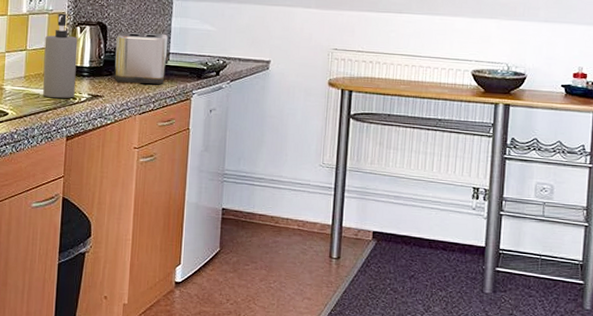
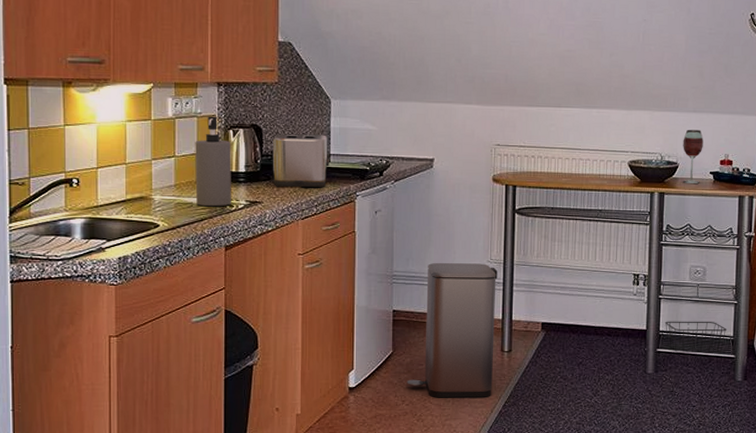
pedal bin: none [232,163,330,304] -> present [407,262,498,398]
basket: none [506,239,576,278] -> present [665,321,727,354]
wineglass: none [531,39,555,97] -> present [683,129,703,184]

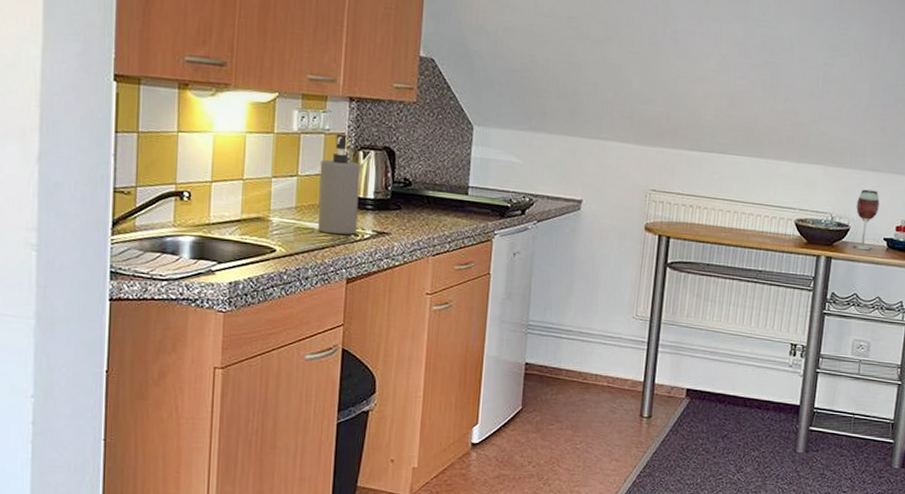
toaster: present [272,133,330,188] -> none [403,159,468,223]
pedal bin: present [407,262,498,398] -> none [535,314,643,465]
basket: present [665,321,727,354] -> none [820,397,888,437]

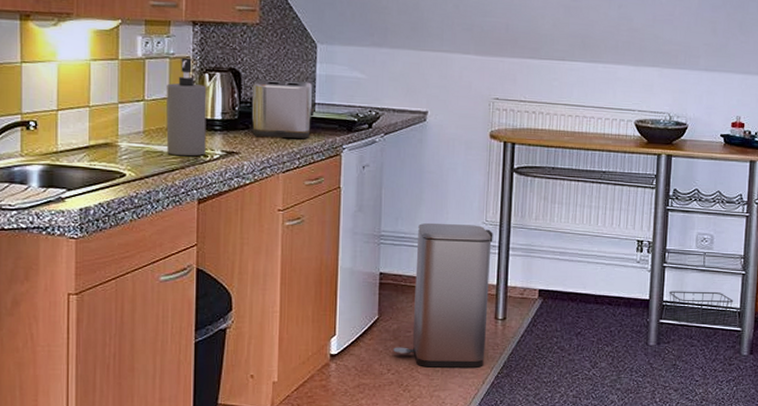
toaster: none [403,159,468,223] -> present [251,79,315,140]
pedal bin: none [535,314,643,465] -> present [393,222,493,368]
basket: none [820,397,888,437] -> present [669,291,734,326]
wineglass: present [853,189,880,251] -> none [692,88,715,147]

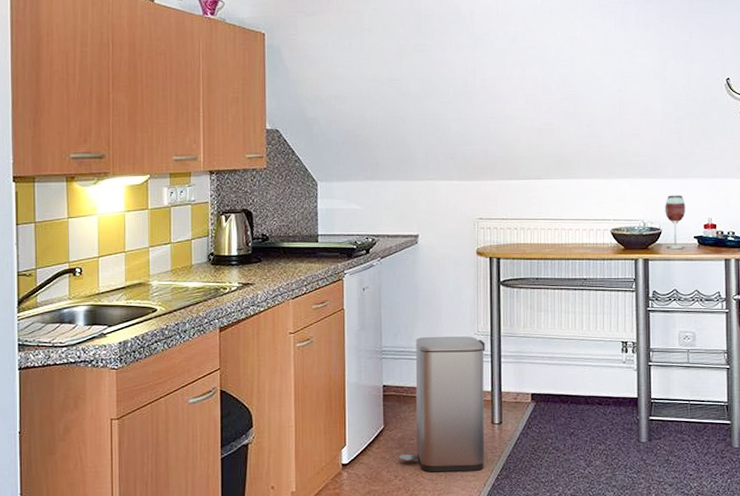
soap dispenser: present [166,57,207,157] -> none [189,203,225,290]
toaster: present [251,79,315,140] -> none [262,216,318,269]
basket: present [669,291,734,326] -> none [656,386,721,420]
wineglass: none [692,88,715,147] -> present [665,195,686,250]

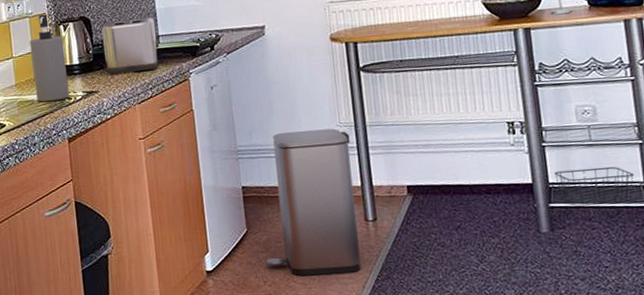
soap dispenser: none [189,203,225,290] -> present [29,14,70,102]
toaster: none [262,216,318,269] -> present [101,17,160,75]
basket: none [656,386,721,420] -> present [554,166,635,206]

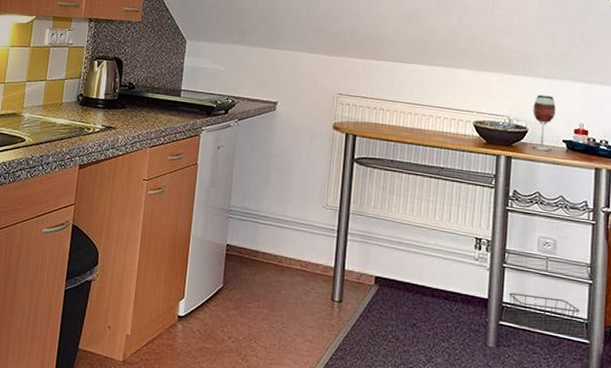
soap dispenser: present [29,14,70,102] -> none [59,47,95,129]
toaster: present [101,17,160,75] -> none [127,67,181,120]
pedal bin: present [266,128,361,277] -> none [234,202,333,347]

